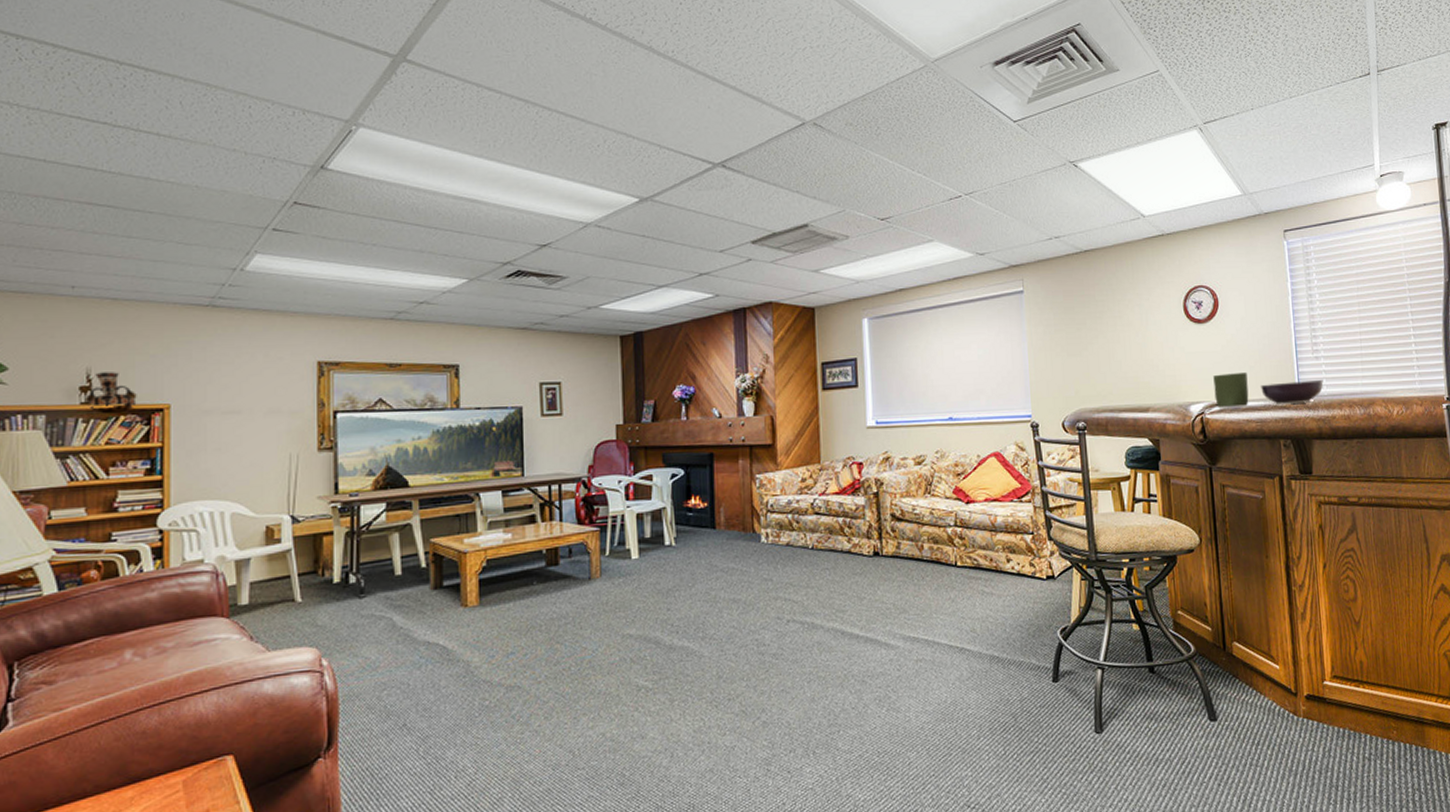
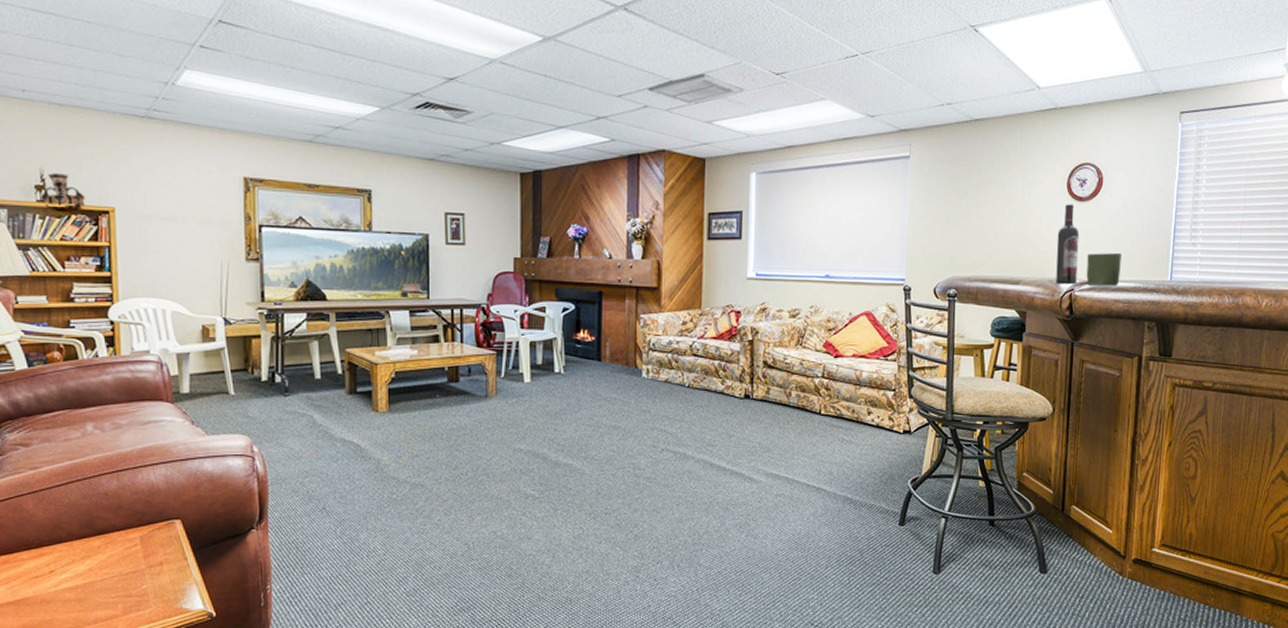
wine bottle: none [1180,327,1206,409] -> present [1055,204,1080,285]
bowl: present [1260,379,1324,404] -> none [1132,265,1197,288]

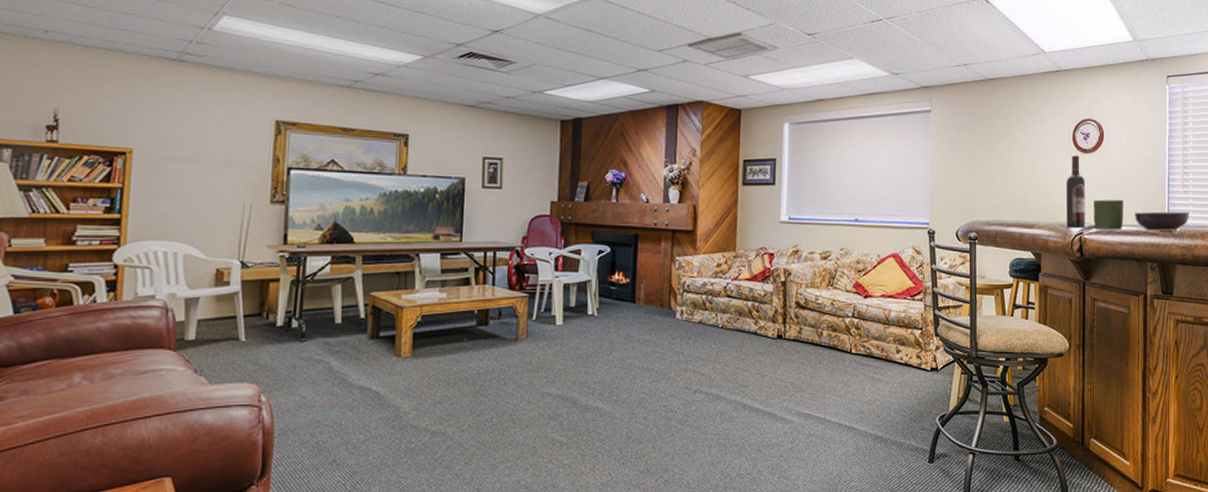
decorative vase: present [39,173,86,213] -> none [50,113,101,154]
bowl: none [1132,265,1197,288] -> present [1134,211,1190,231]

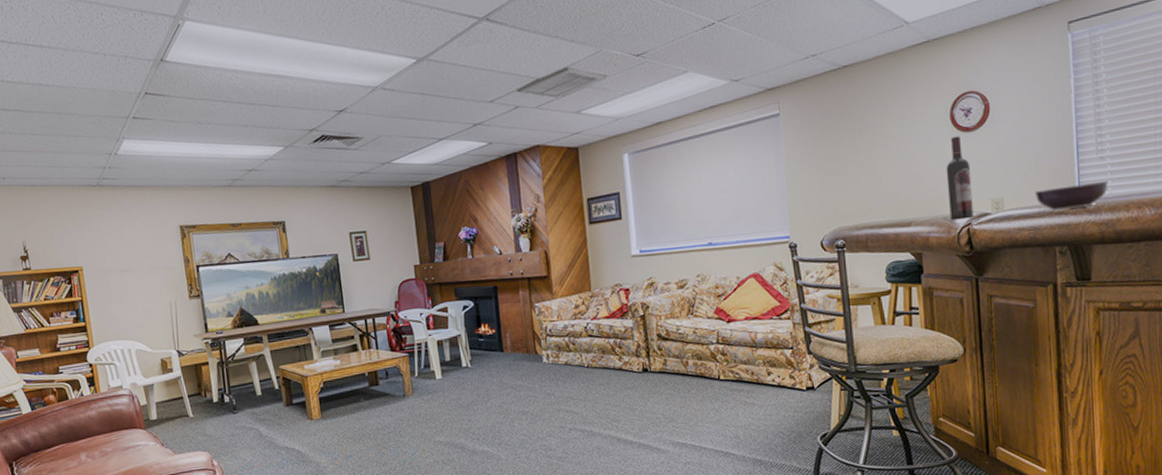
mug: present [1093,199,1123,231] -> none [982,178,1022,218]

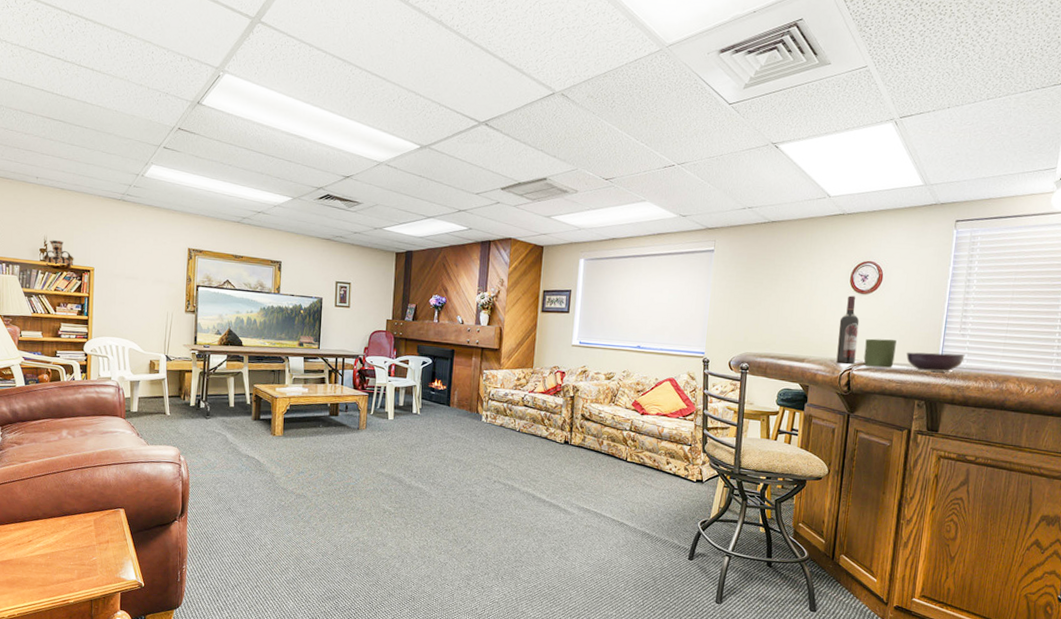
decorative vase: none [25,243,60,277] -> present [42,240,74,271]
mug: none [982,178,1022,218] -> present [863,338,897,369]

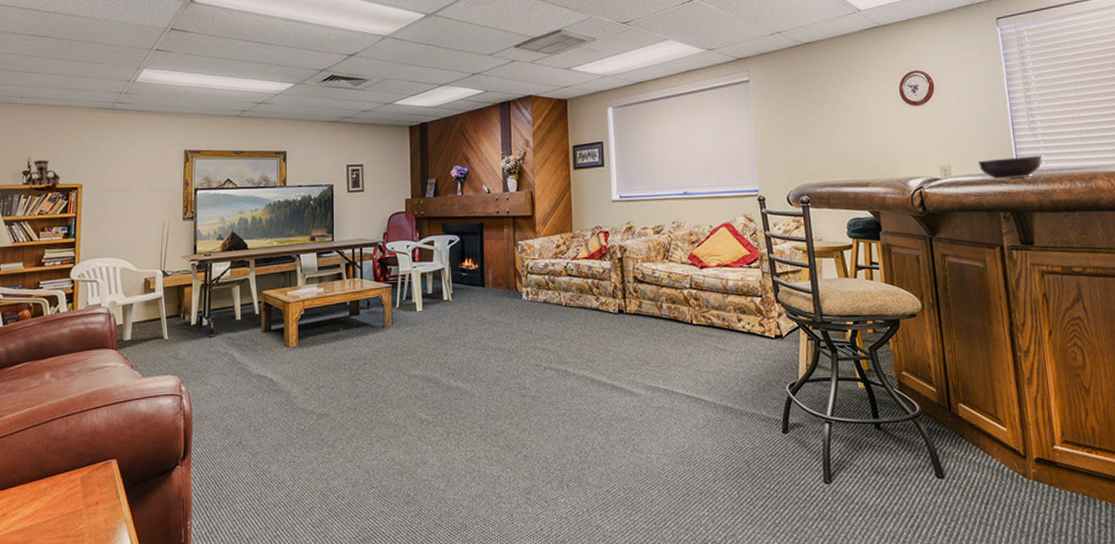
wine bottle: present [836,295,860,365] -> none [898,109,925,184]
mug: present [863,338,897,369] -> none [931,149,967,183]

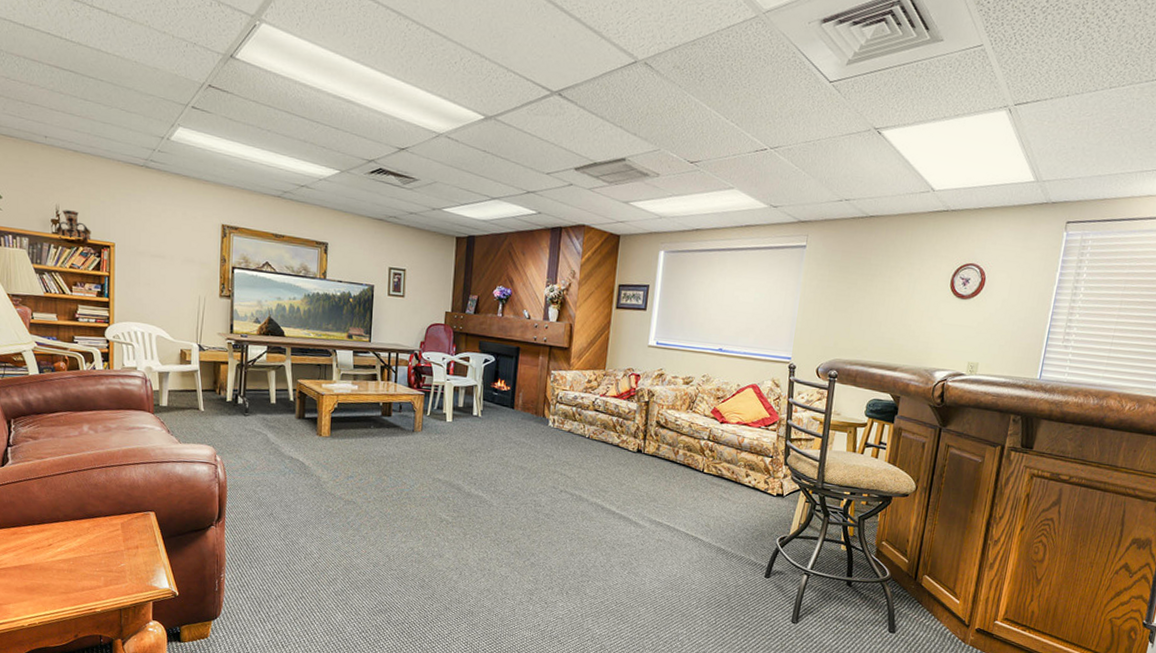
bowl: present [977,155,1042,179] -> none [1004,363,1066,386]

